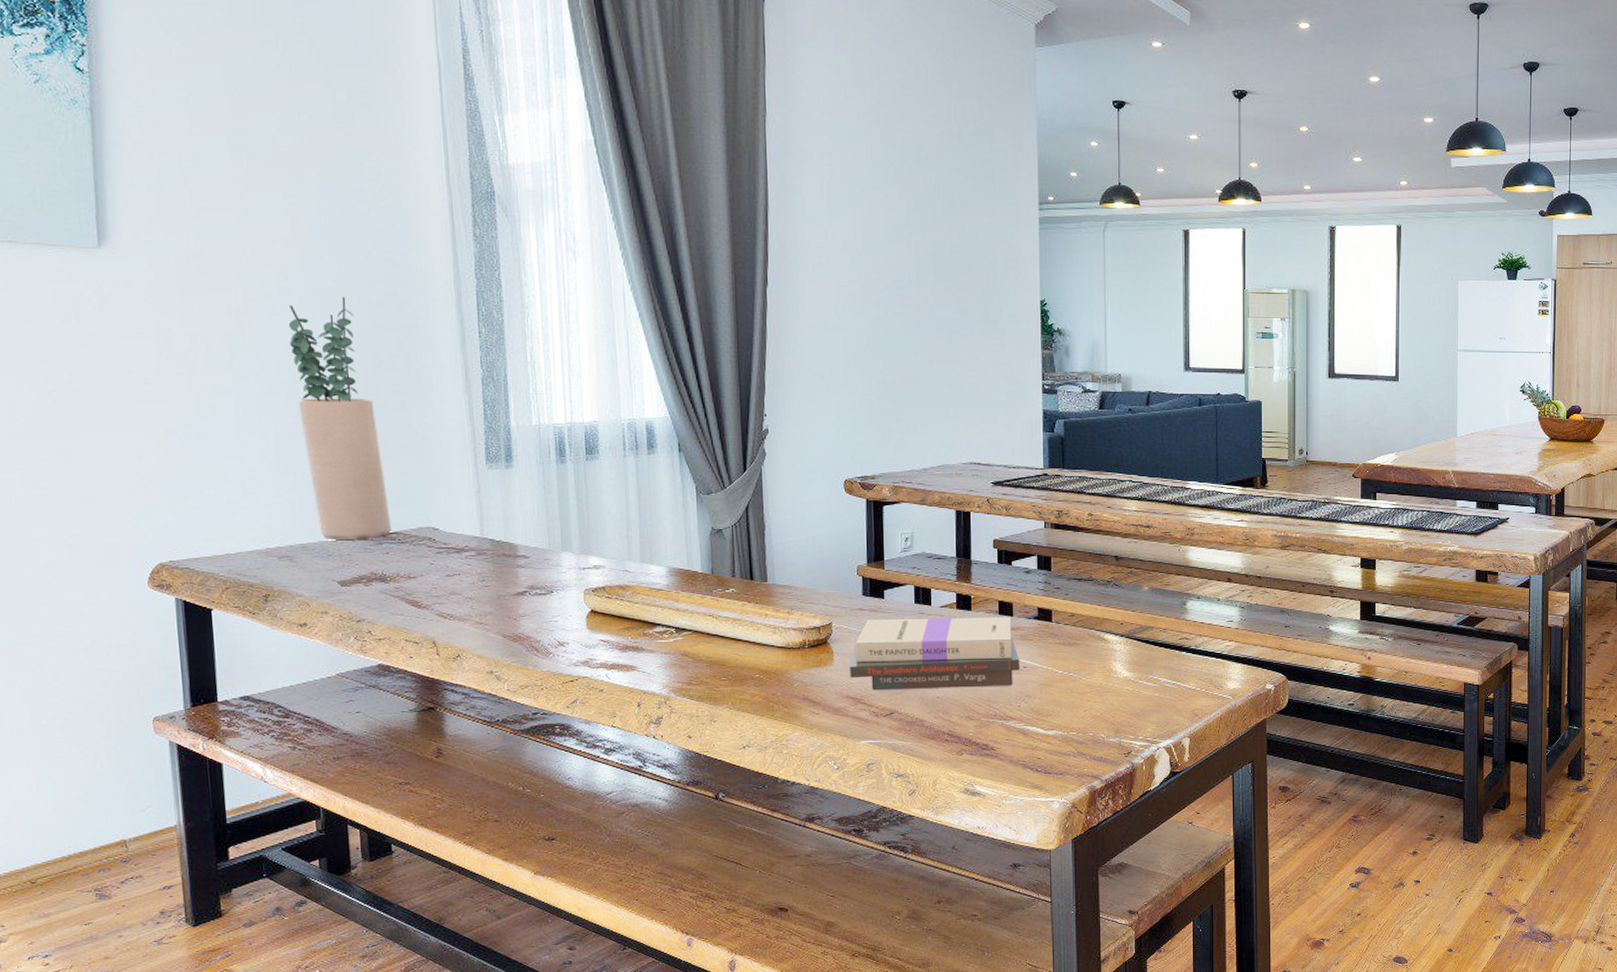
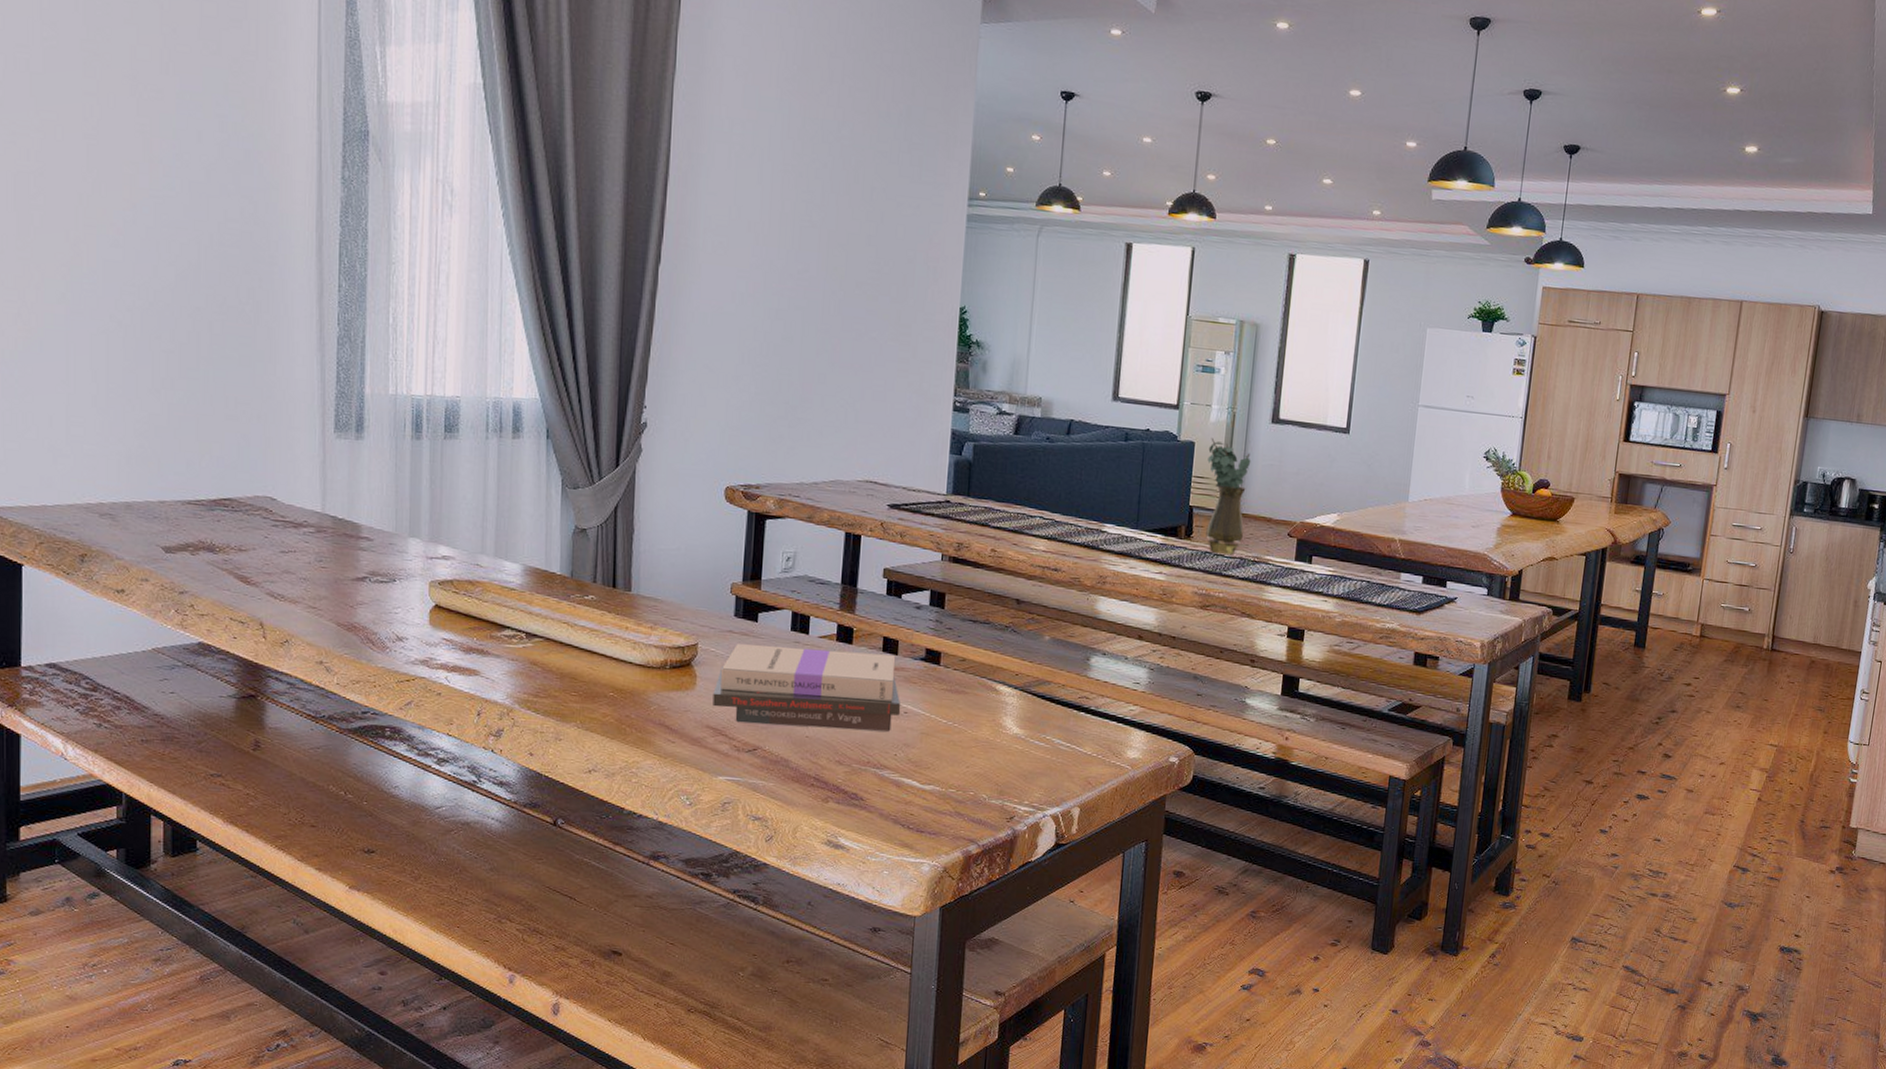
vase: present [288,297,392,541] -> none [131,233,226,504]
vase: none [1274,396,1314,499] -> present [1206,438,1251,556]

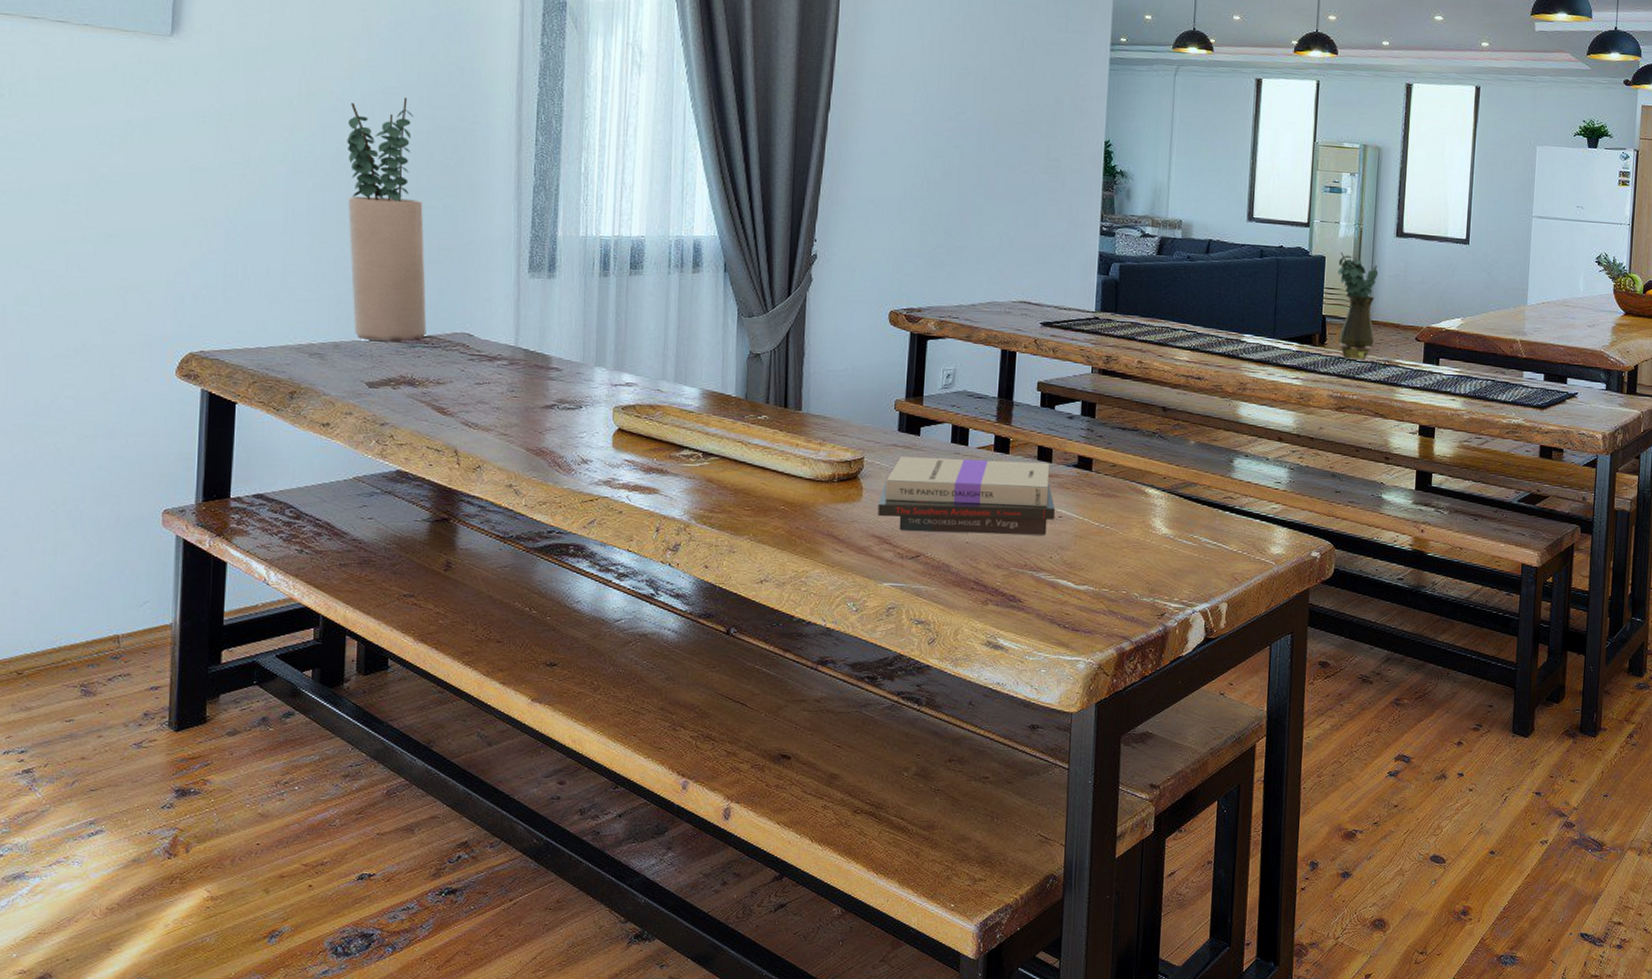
vase: none [131,233,226,504] -> present [347,97,427,342]

